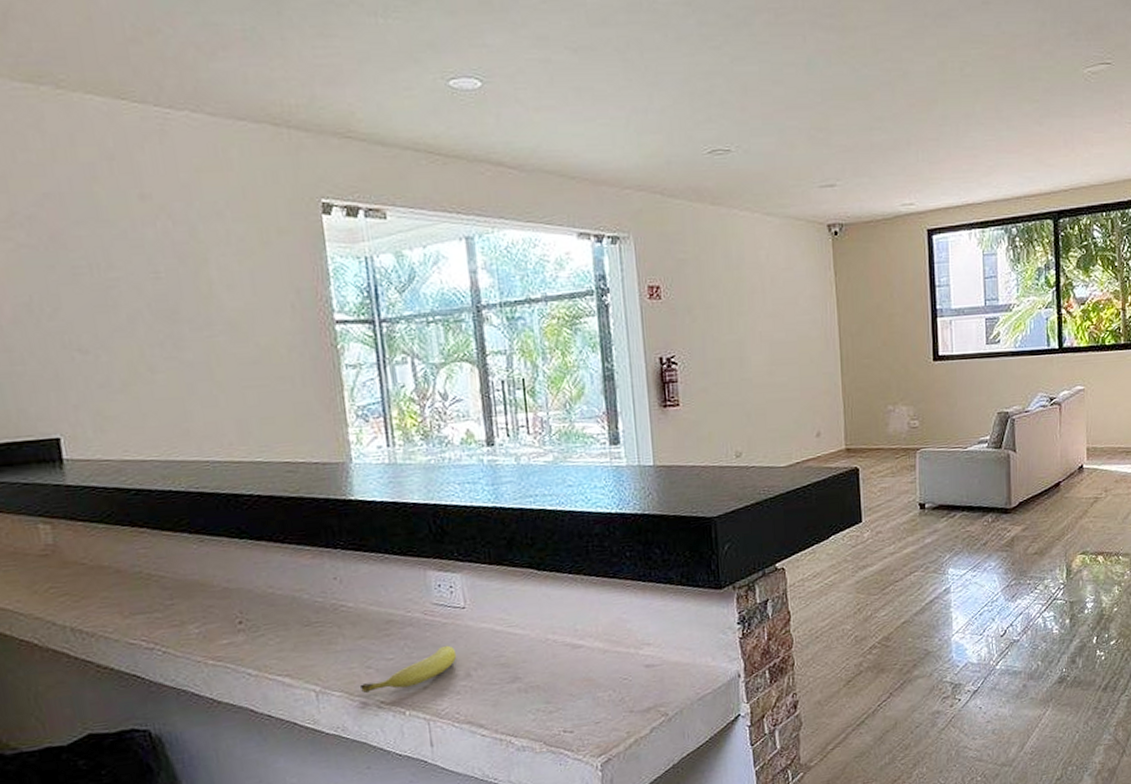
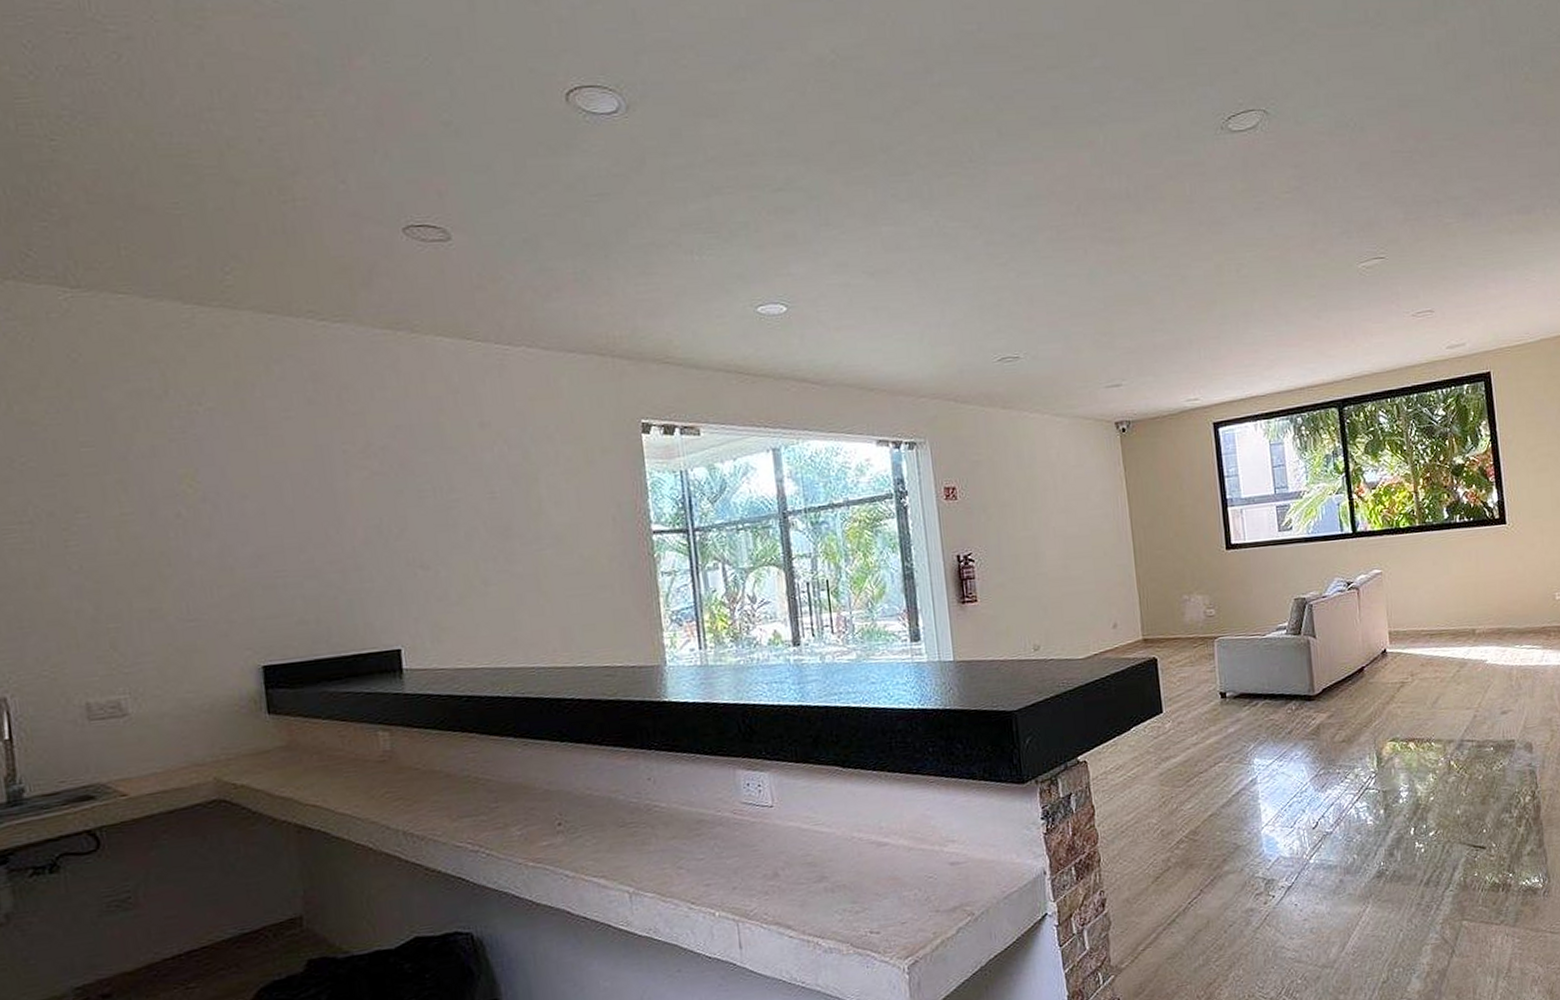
fruit: present [360,645,457,694] -> none [672,844,765,895]

